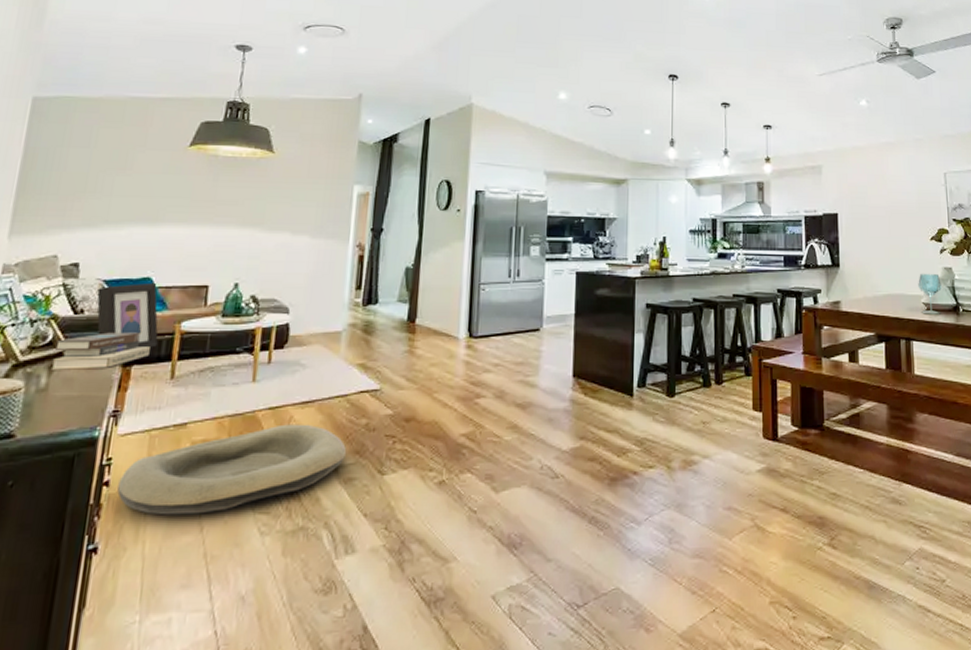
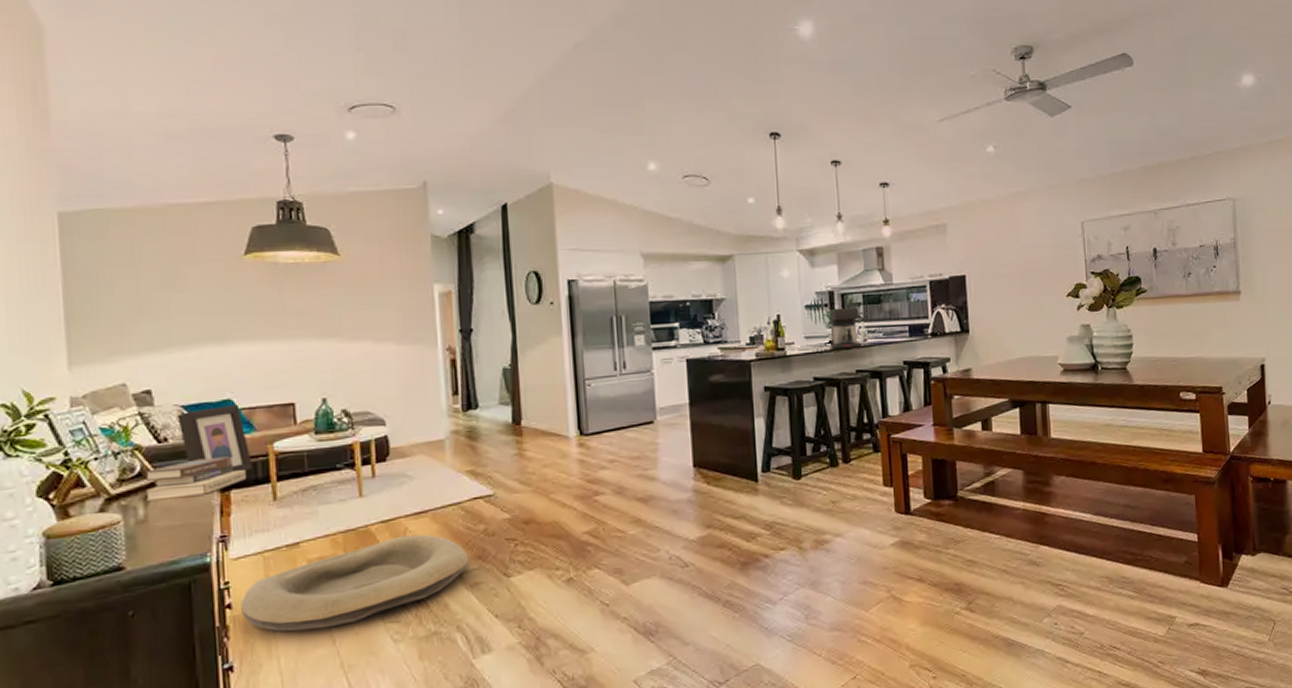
coffee maker: none [711,235,740,273] -> present [829,307,863,349]
wine glass: present [918,273,942,314] -> none [1054,332,1079,376]

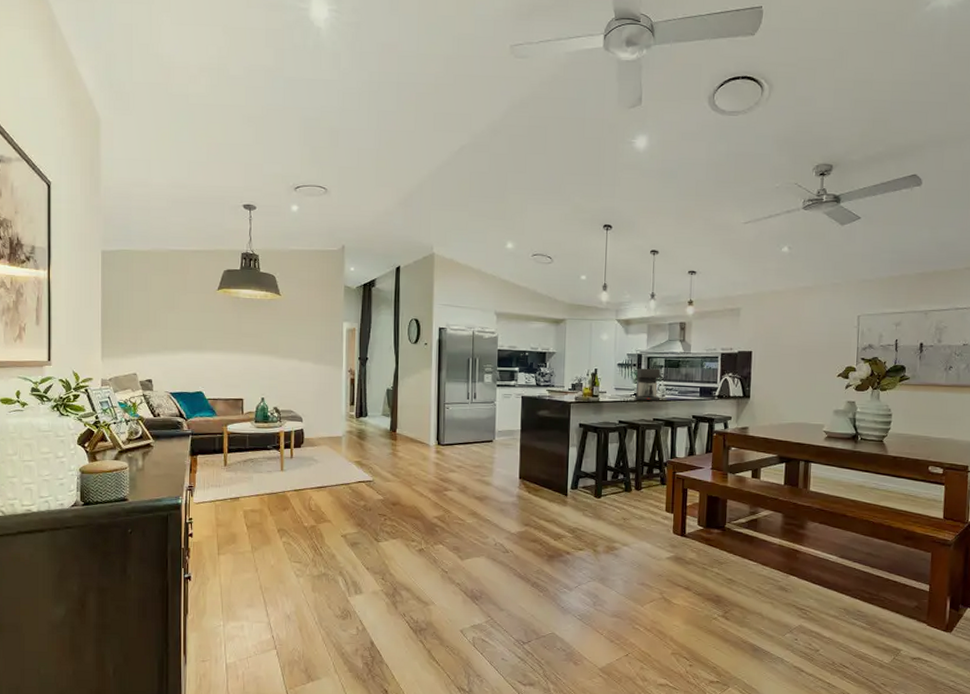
books: present [145,456,246,501] -> none [144,431,208,457]
picture frame: present [177,405,253,473] -> none [167,396,213,443]
dog bed: present [241,534,469,632] -> none [199,502,352,560]

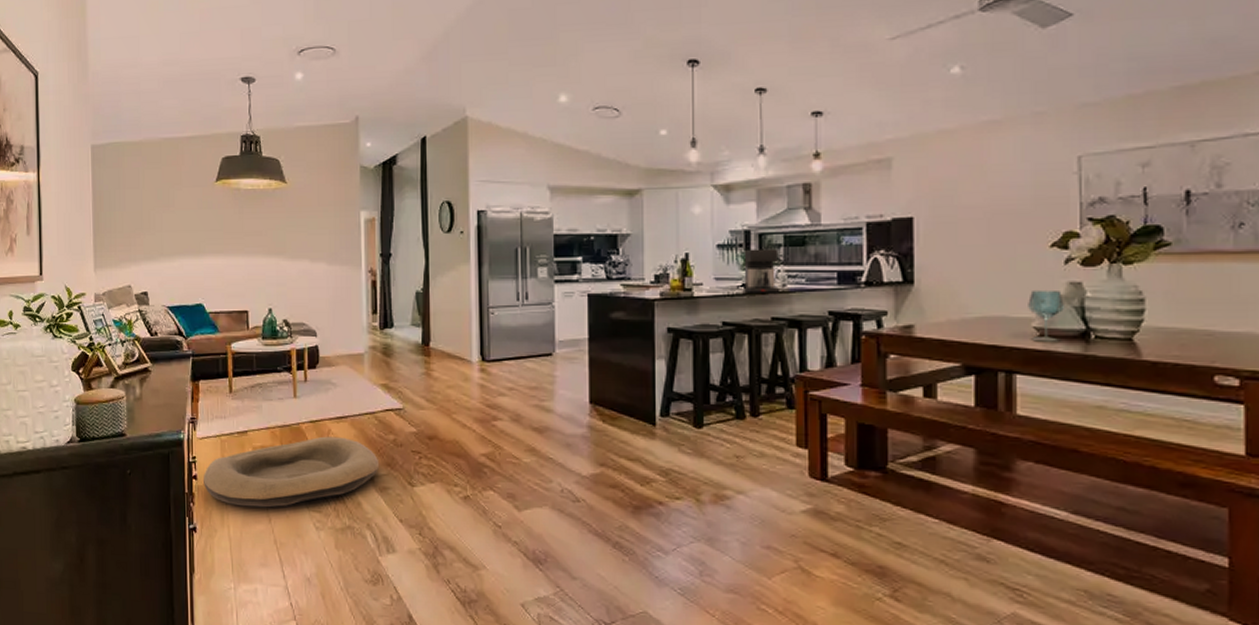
dog bed: none [199,502,352,560] -> present [203,436,380,508]
wine glass: none [821,405,844,442] -> present [1028,289,1064,342]

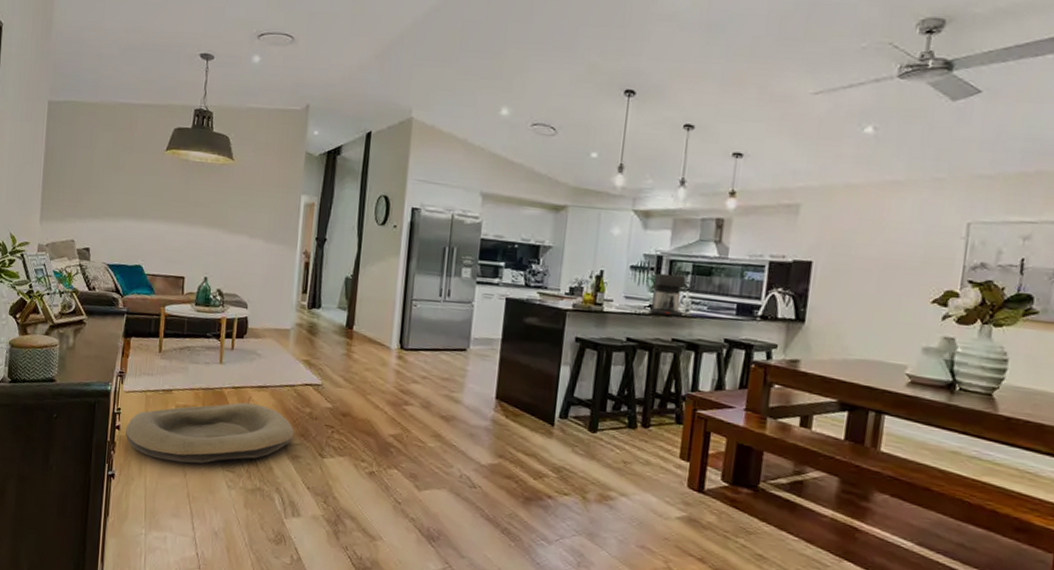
wine glass: present [1028,289,1064,342] -> none [903,340,937,390]

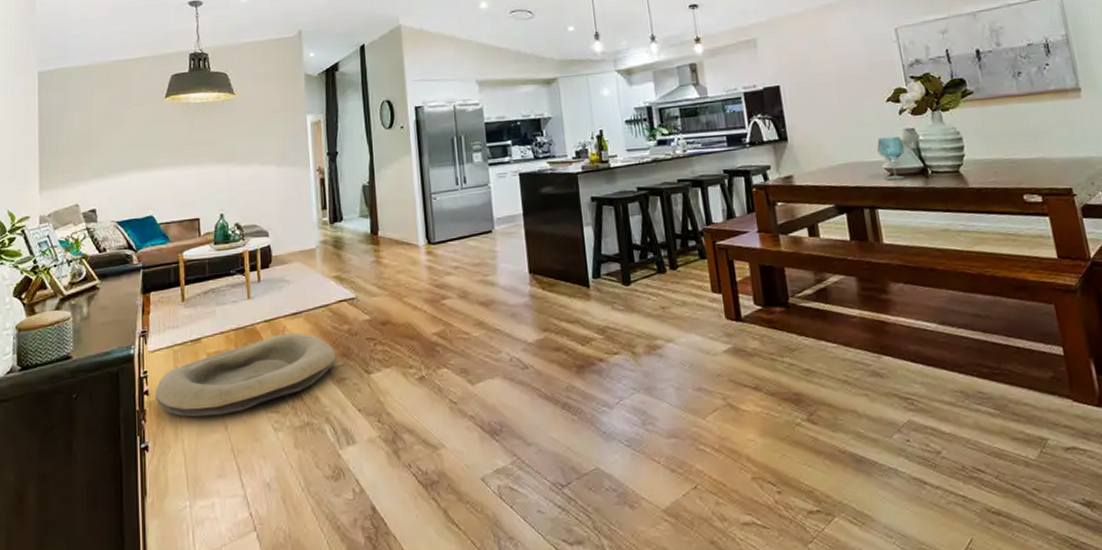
coffee maker: present [650,273,686,317] -> none [648,120,683,160]
wine glass: none [903,340,937,390] -> present [877,136,906,181]

